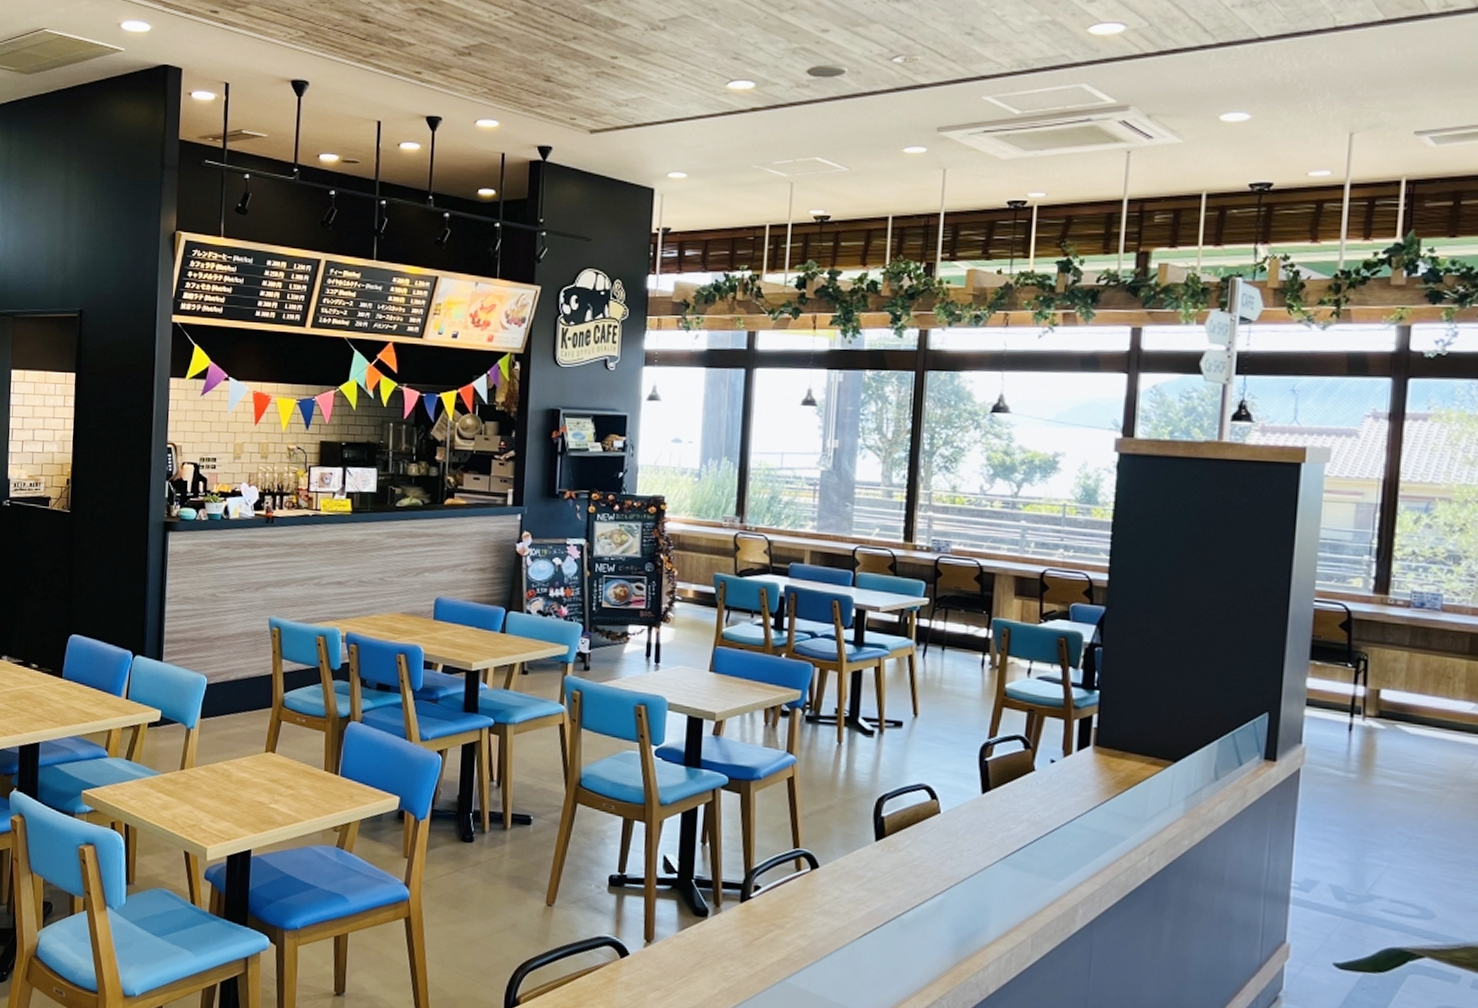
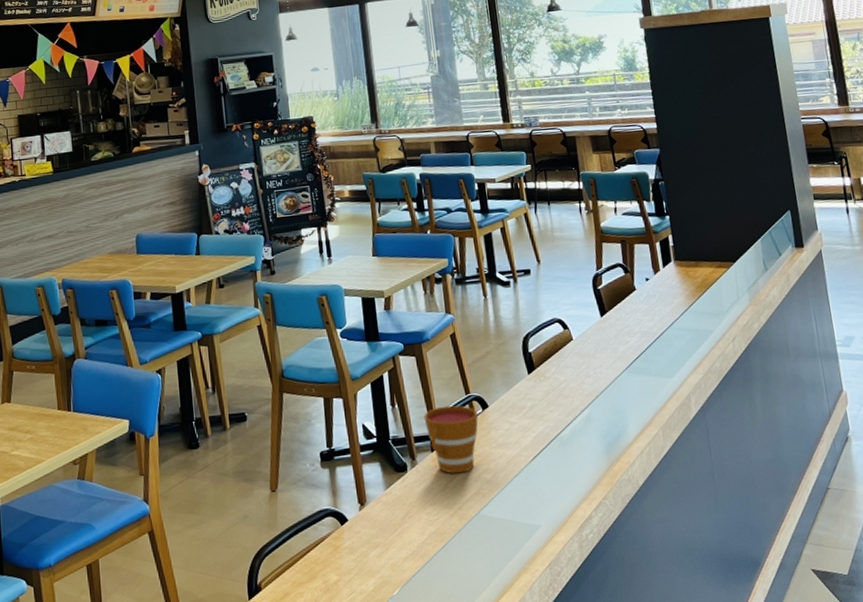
cup: none [738,855,804,934] -> present [424,405,479,474]

